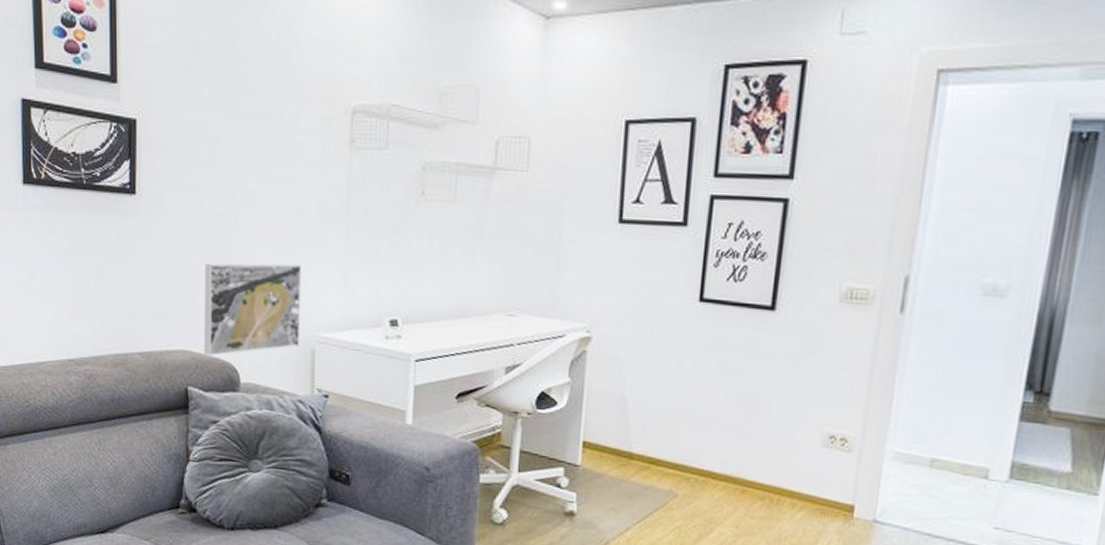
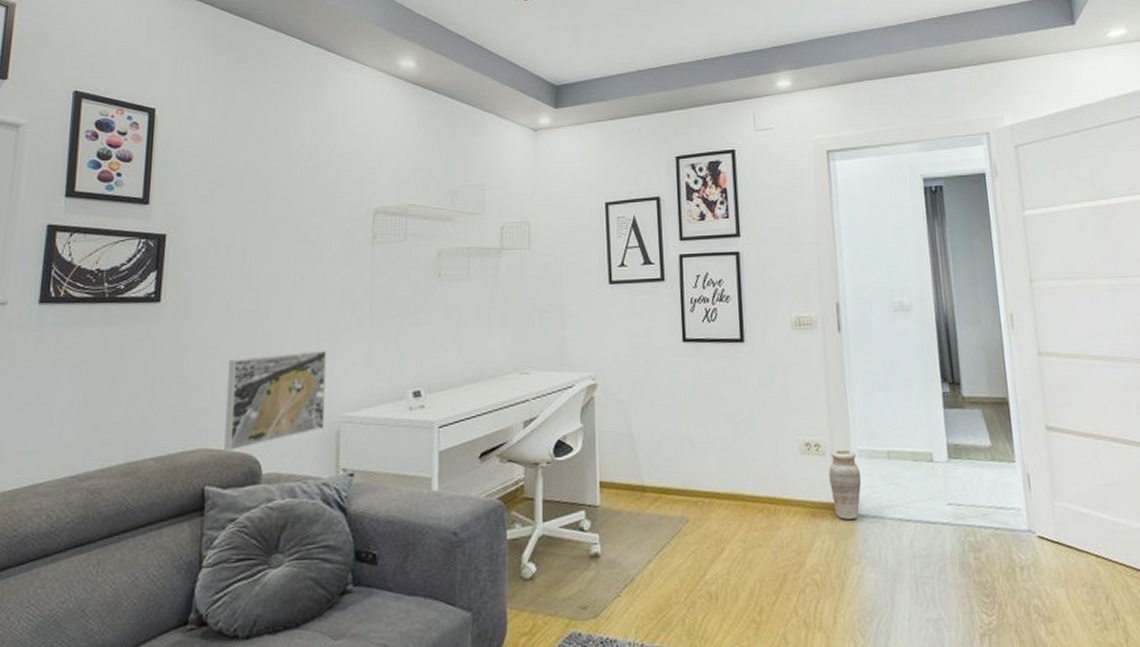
vase: none [850,448,892,525] -> present [829,449,862,520]

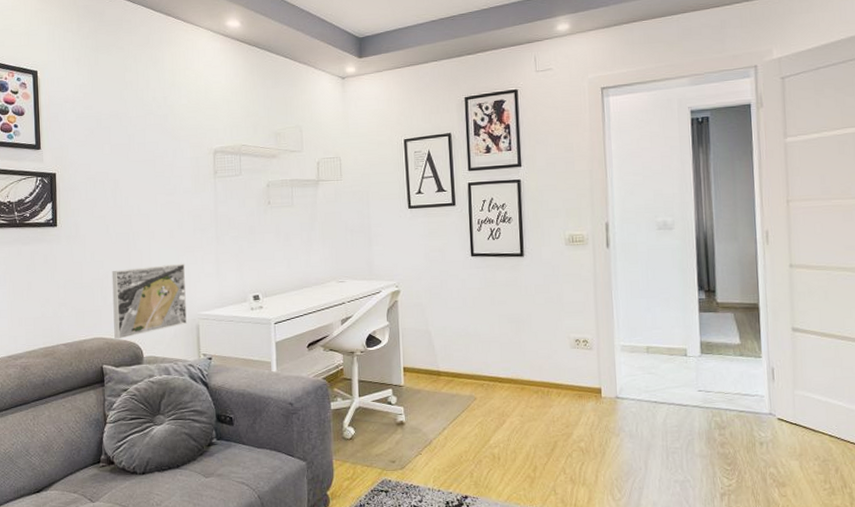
vase: present [829,449,862,520] -> none [595,345,623,401]

